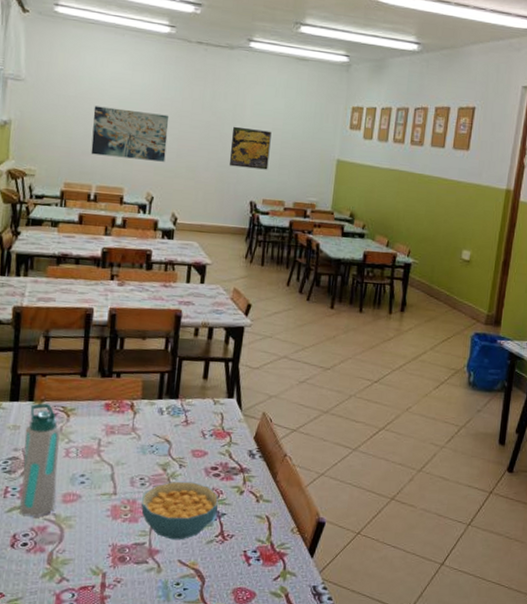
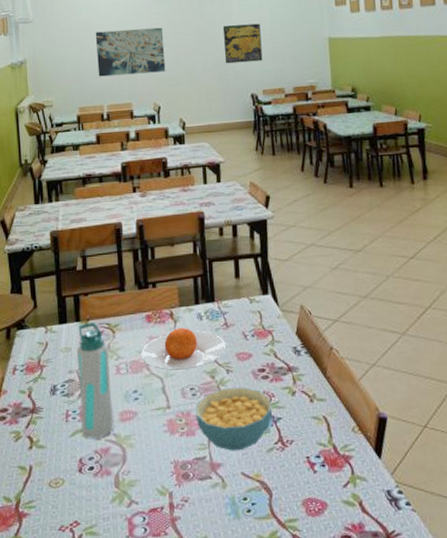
plate: none [93,420,184,461] -> present [141,328,227,371]

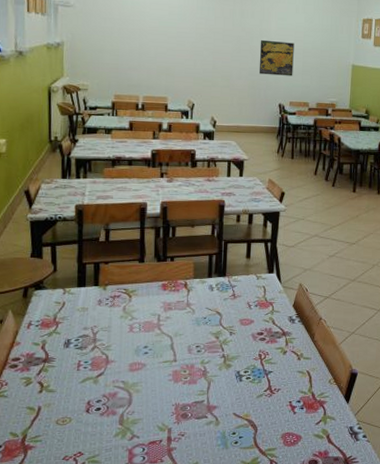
water bottle: present [76,321,114,439] -> none [91,286,124,385]
wall art: present [95,27,166,77] -> none [136,26,204,73]
plate: present [141,328,227,371] -> none [154,296,232,332]
cereal bowl: present [196,387,273,451] -> none [199,346,266,397]

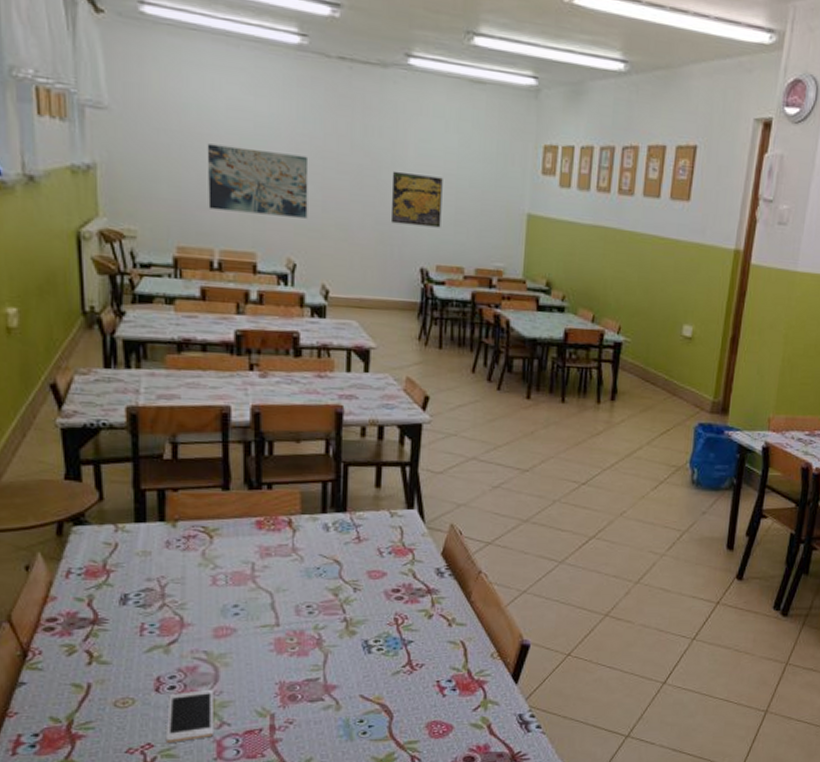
cell phone: none [92,410,128,451] -> present [165,689,213,743]
wall art: none [136,26,204,73] -> present [207,143,309,218]

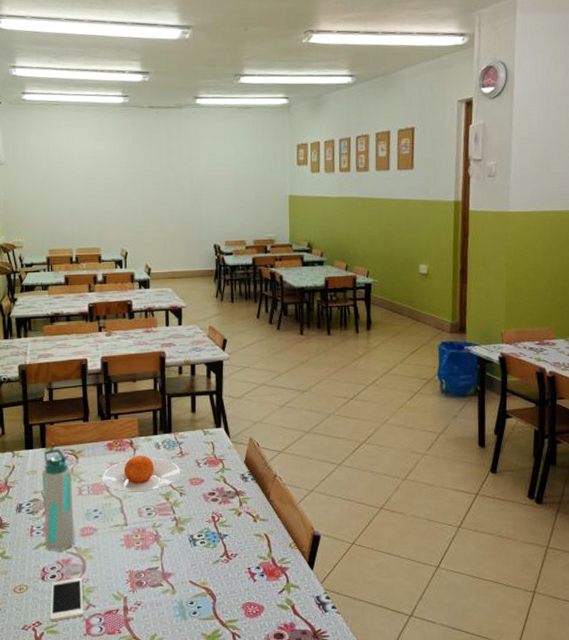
water bottle: none [158,523,205,656] -> present [41,448,75,551]
wall art: present [207,143,309,218] -> none [66,176,134,221]
plate: none [246,538,356,587] -> present [102,455,181,494]
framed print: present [392,170,443,228] -> none [191,178,227,215]

